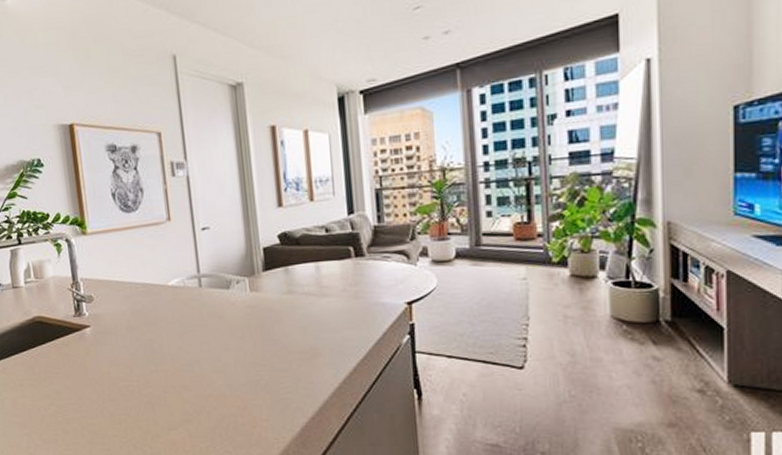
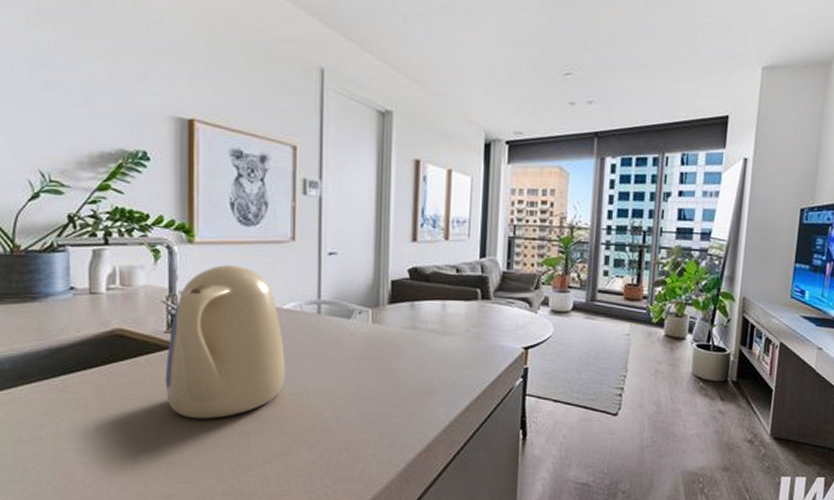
kettle: none [77,250,178,392] -> present [165,265,286,419]

